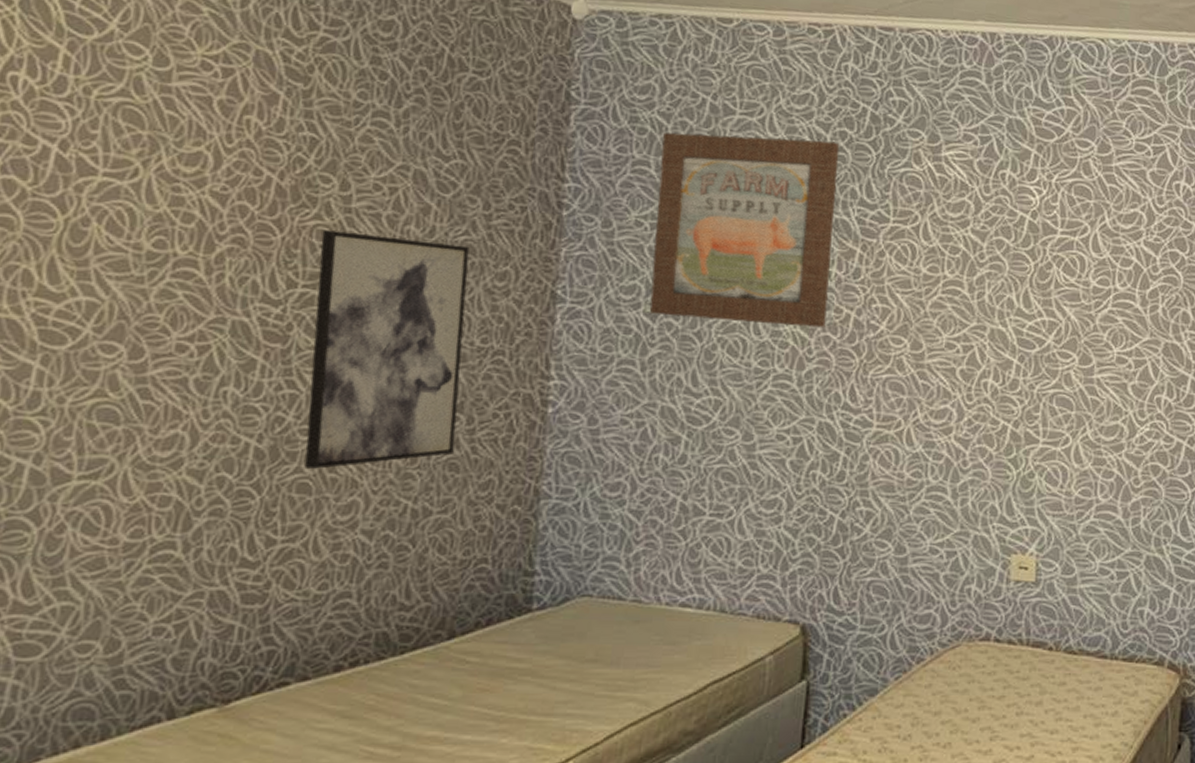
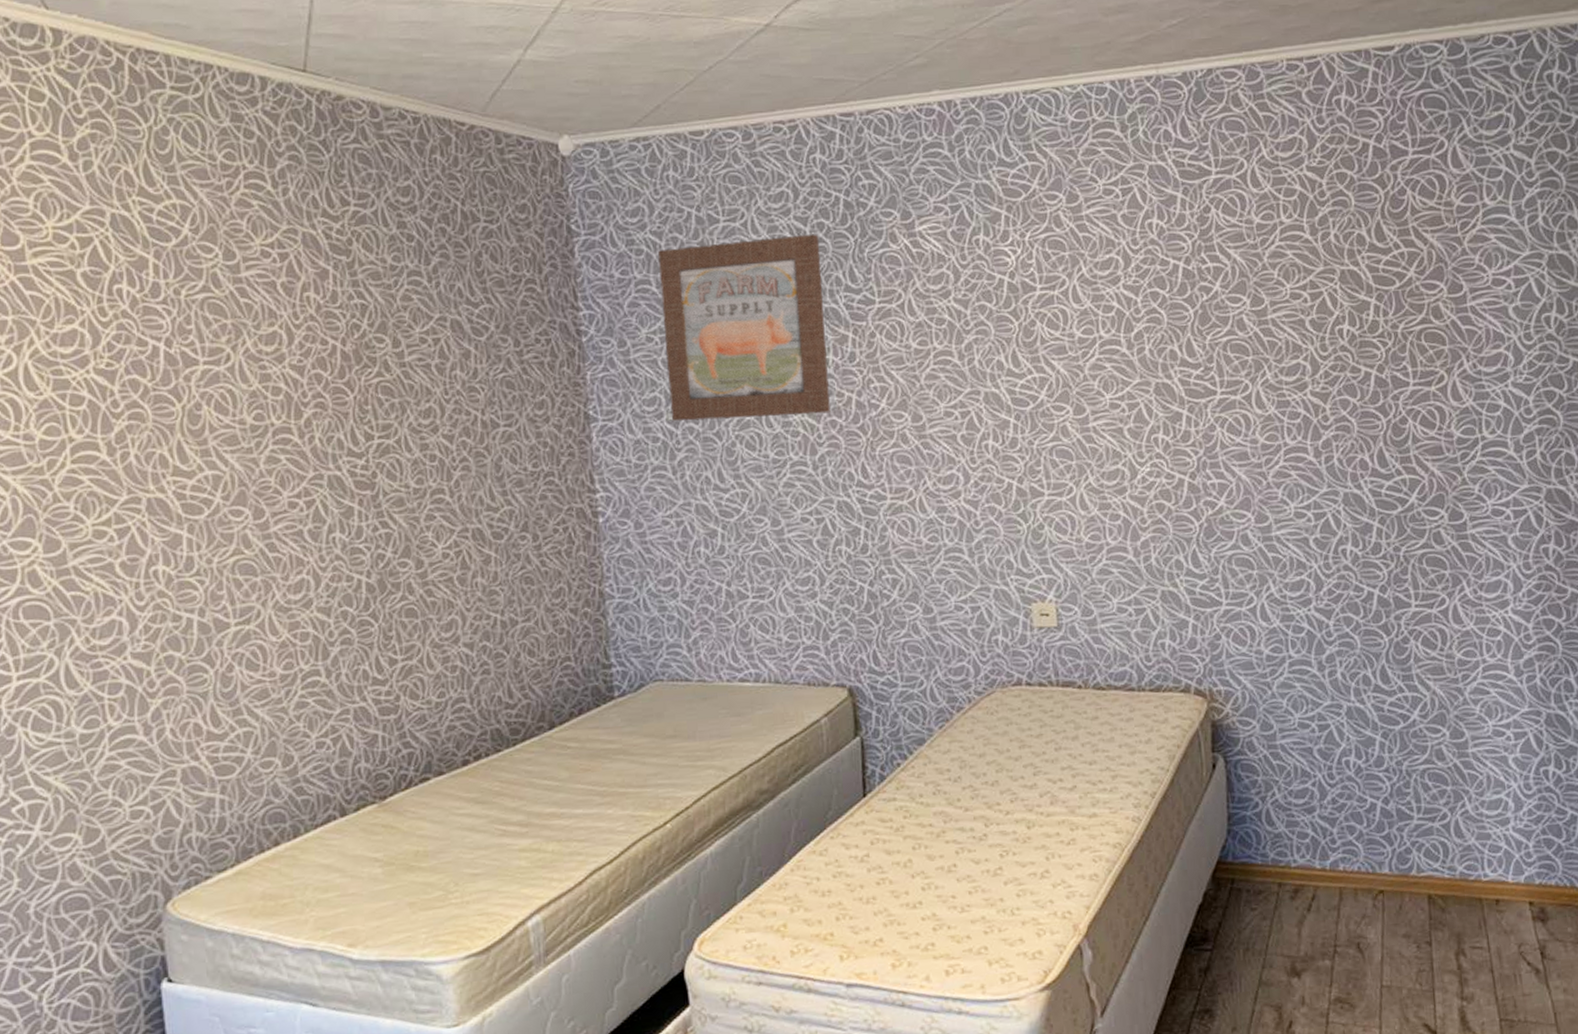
wall art: present [304,230,470,469] -> none [385,382,526,596]

